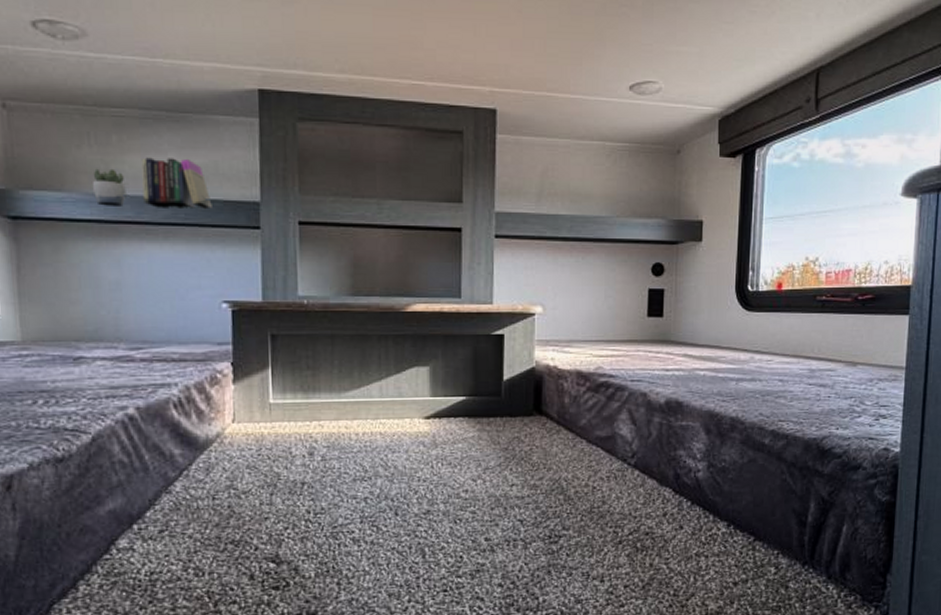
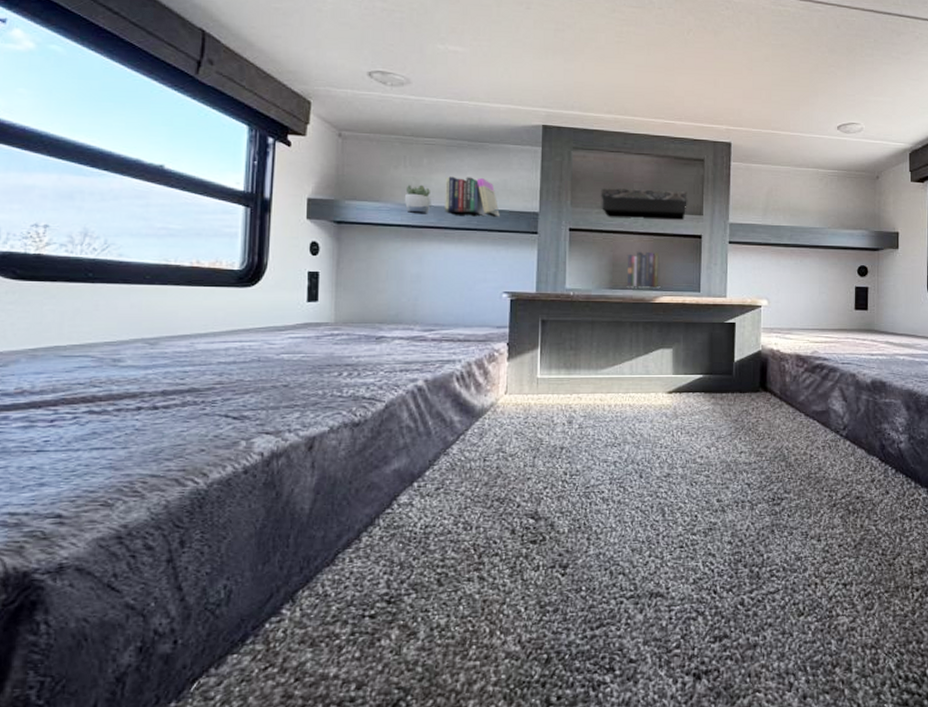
decorative box: none [335,170,443,210] -> present [601,188,687,221]
books: none [371,249,411,293] -> present [626,251,660,288]

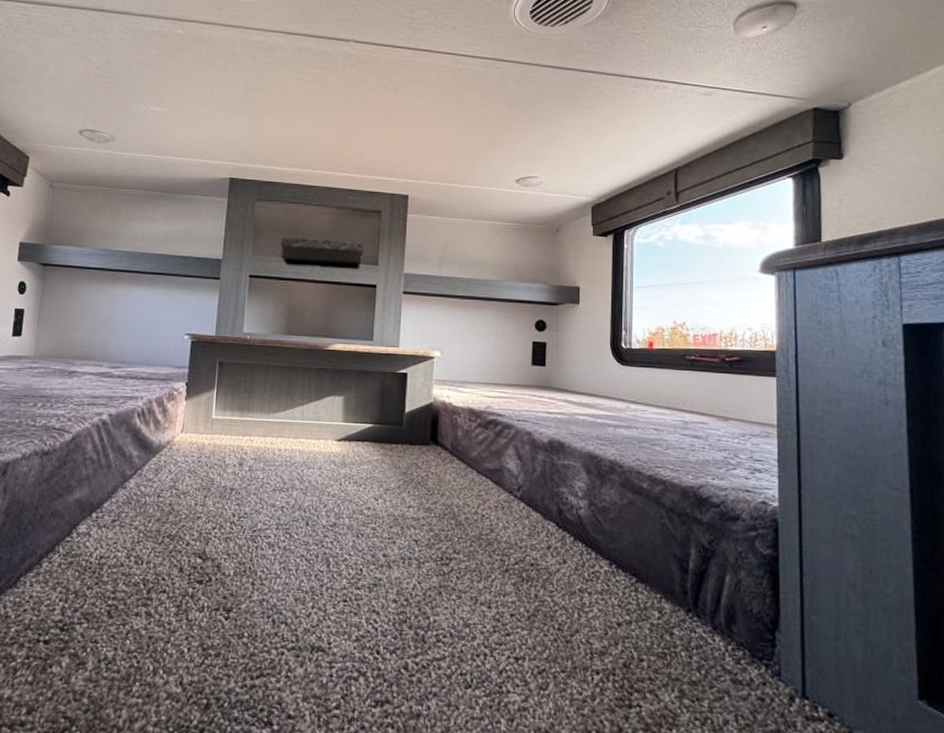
succulent plant: present [404,184,431,214] -> none [102,231,126,259]
books: present [445,176,500,218] -> none [137,224,186,264]
books: present [626,251,660,288] -> none [301,299,334,335]

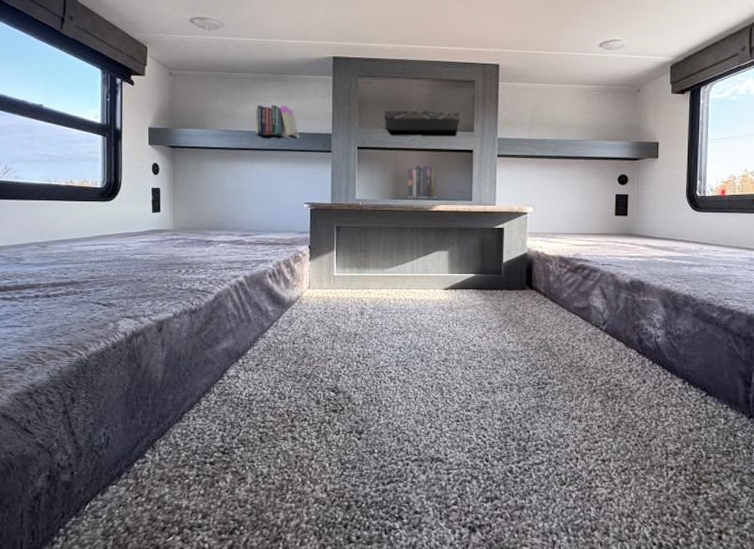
books: none [137,224,186,264] -> present [255,105,300,140]
books: none [301,299,334,335] -> present [407,165,436,197]

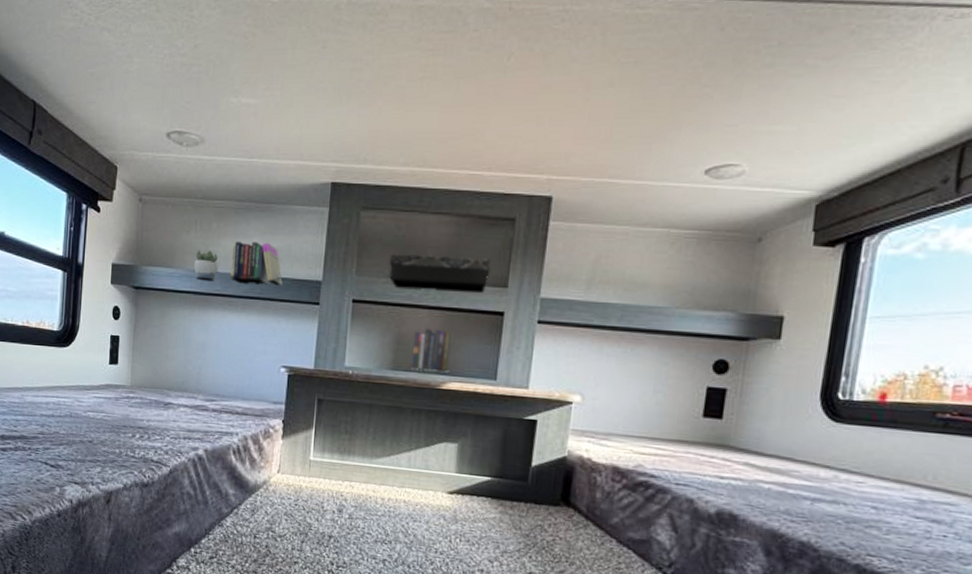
succulent plant: none [222,113,244,138] -> present [193,250,218,281]

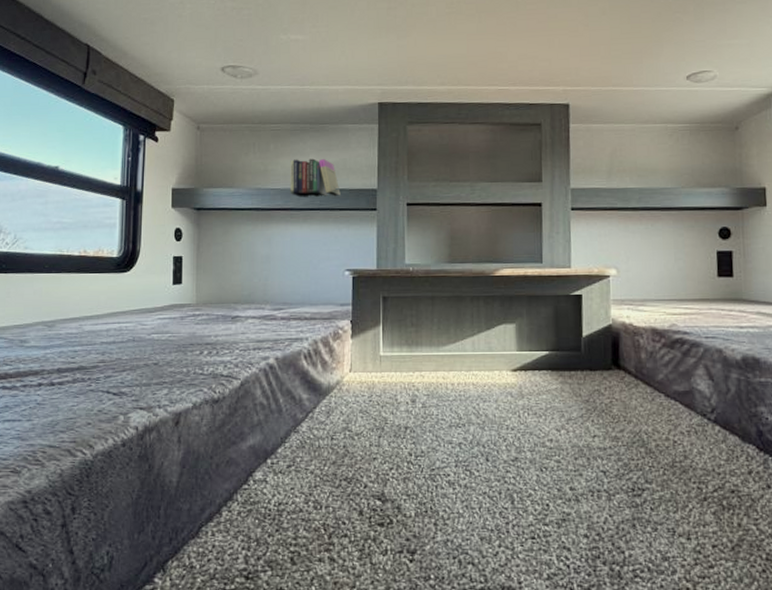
succulent plant: present [193,250,218,281] -> none [254,169,278,198]
decorative box: present [389,254,491,294] -> none [436,158,525,191]
books: present [411,328,451,372] -> none [465,223,498,261]

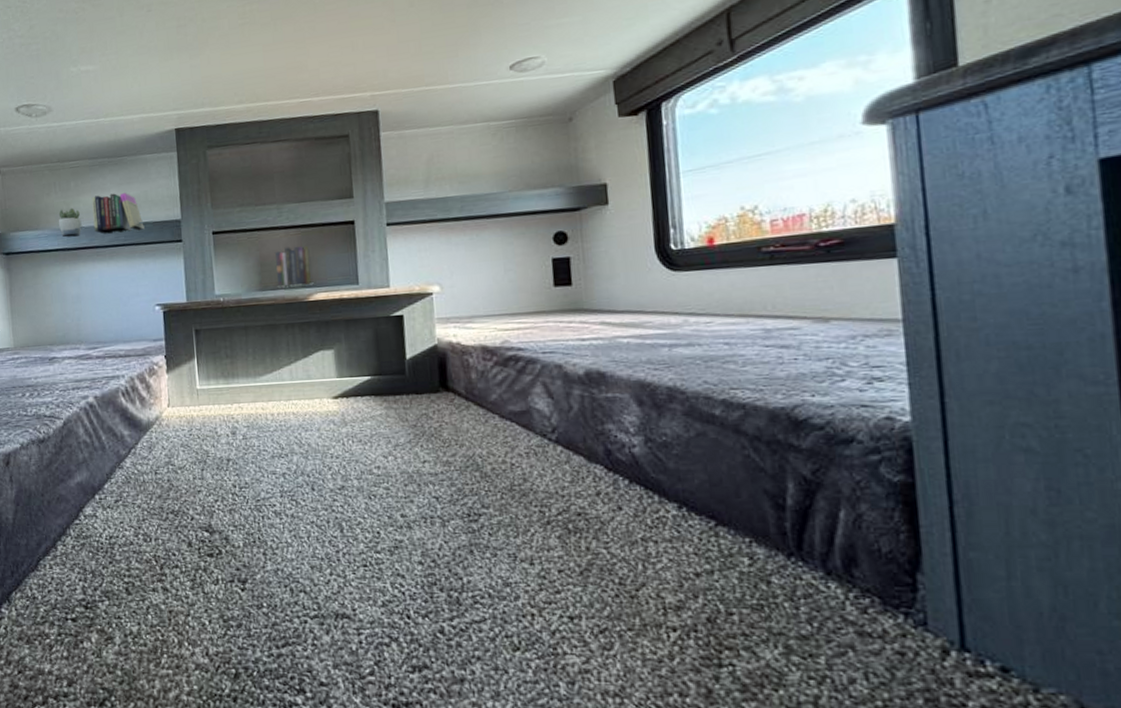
succulent plant: none [254,169,278,198] -> present [58,208,82,238]
books: none [465,223,498,261] -> present [275,246,311,287]

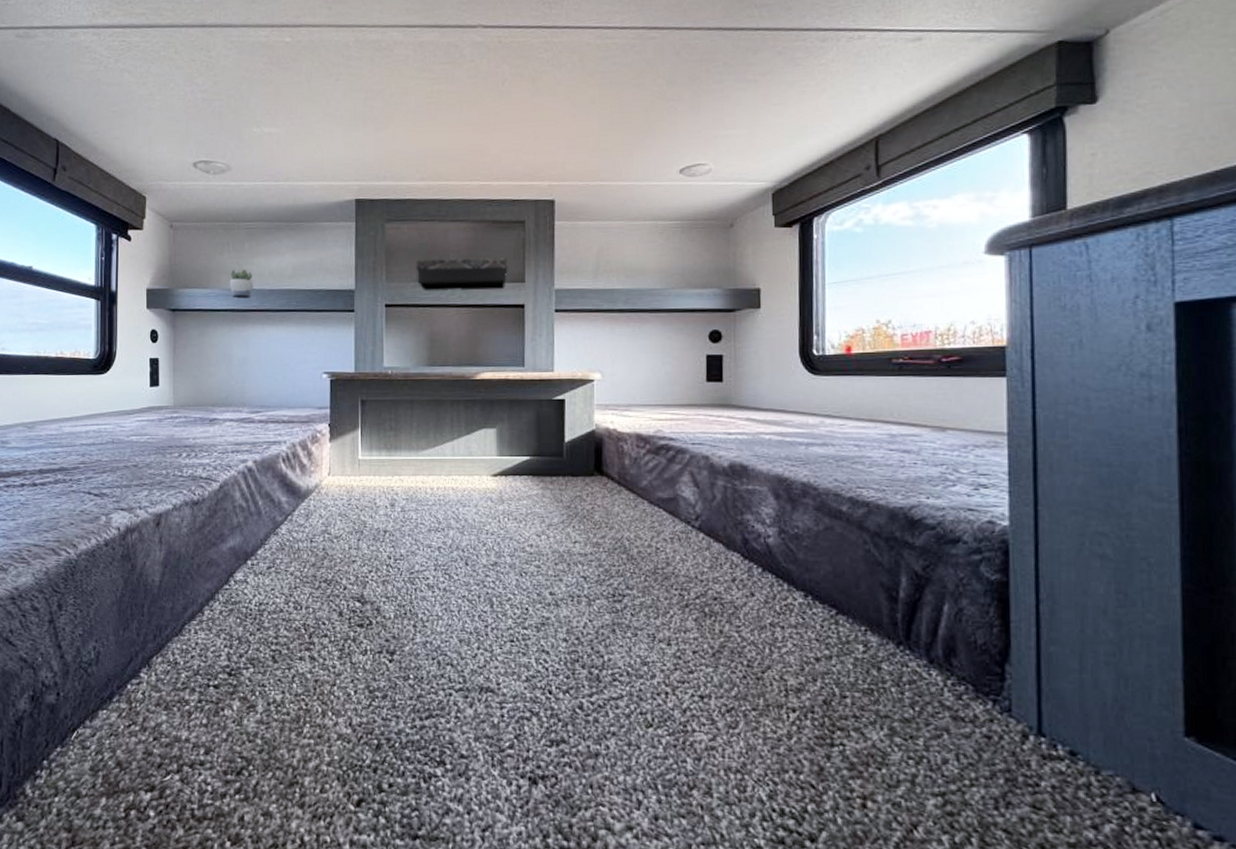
books: present [92,193,145,234] -> none [265,258,317,299]
decorative box: none [240,174,334,216] -> present [416,258,508,291]
books: present [275,246,311,287] -> none [445,325,479,364]

